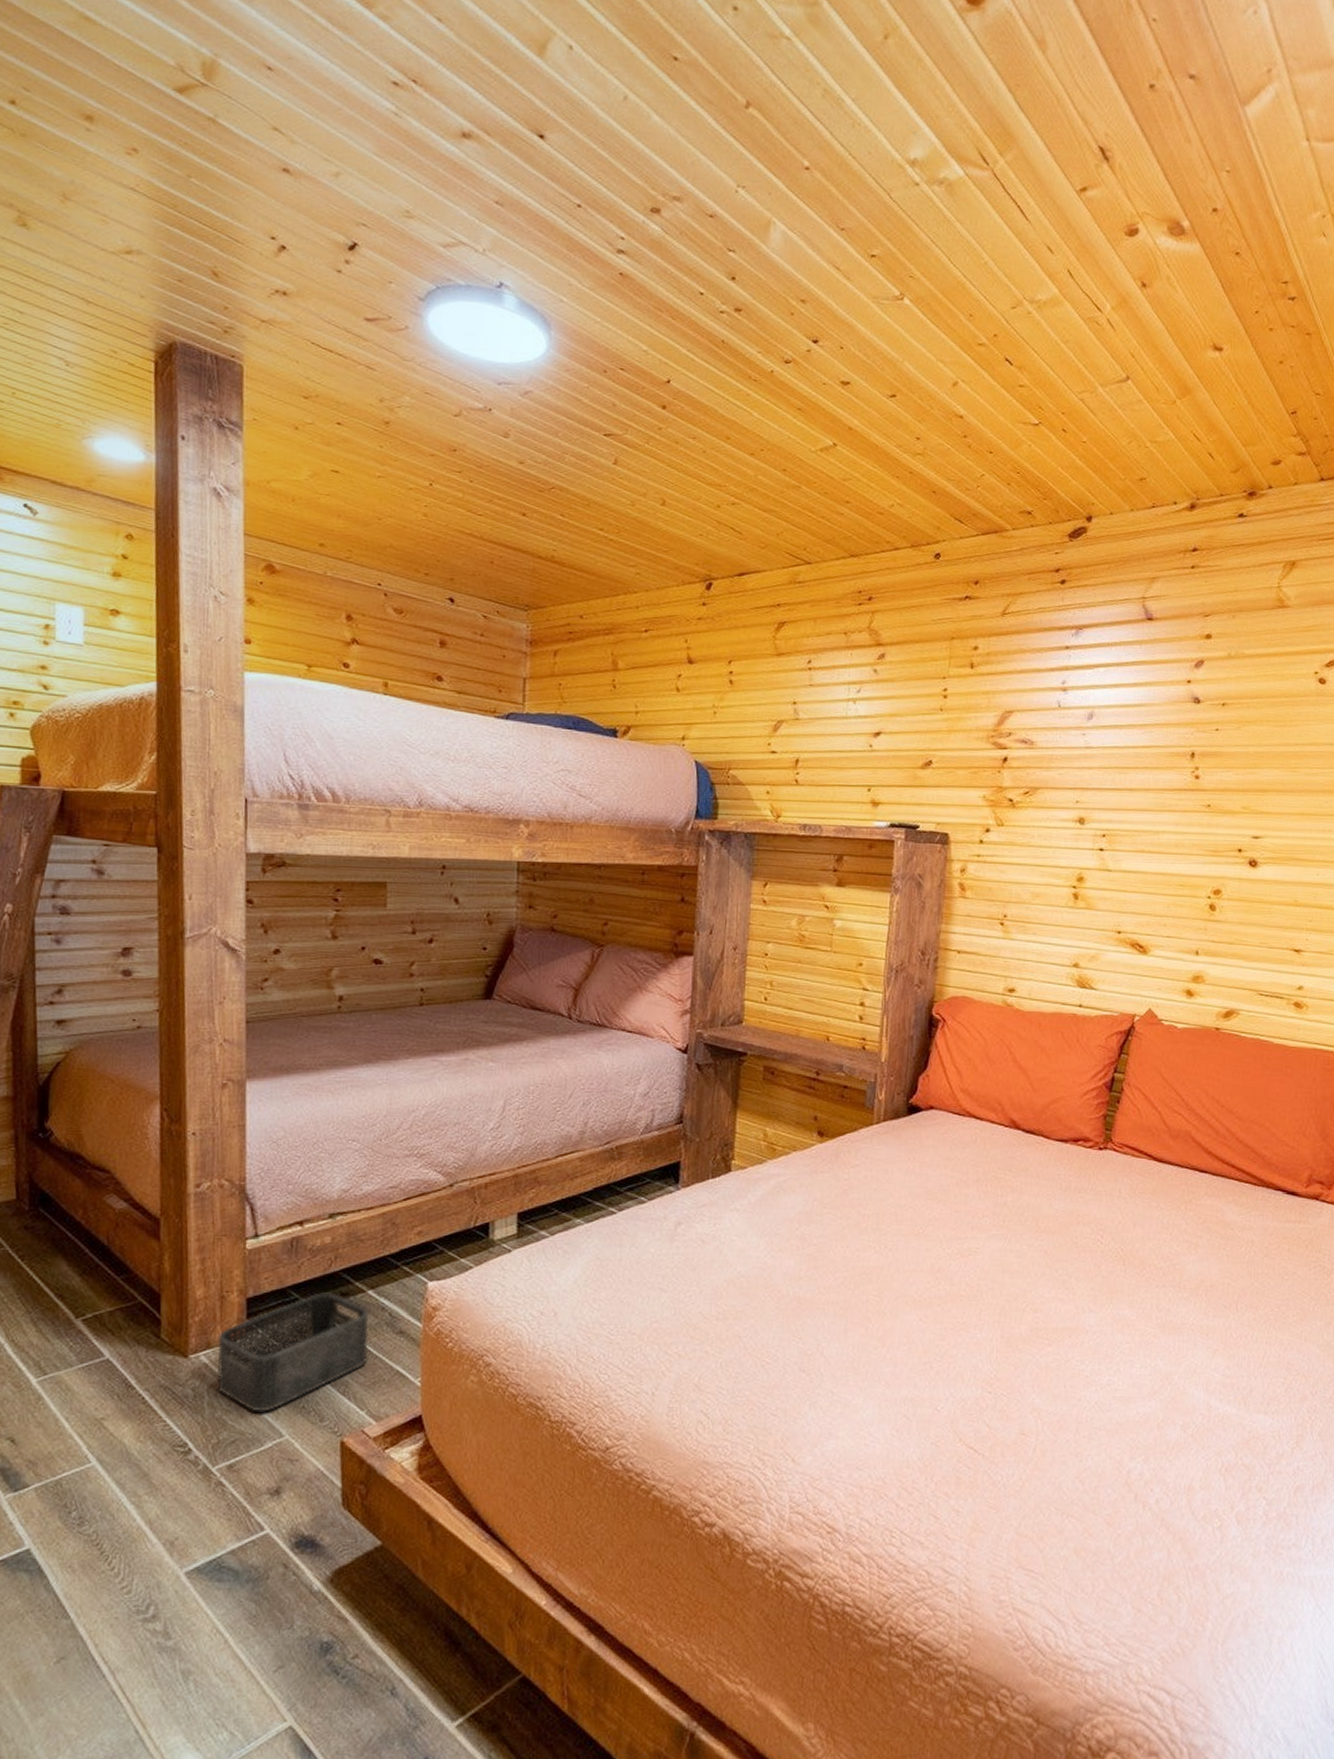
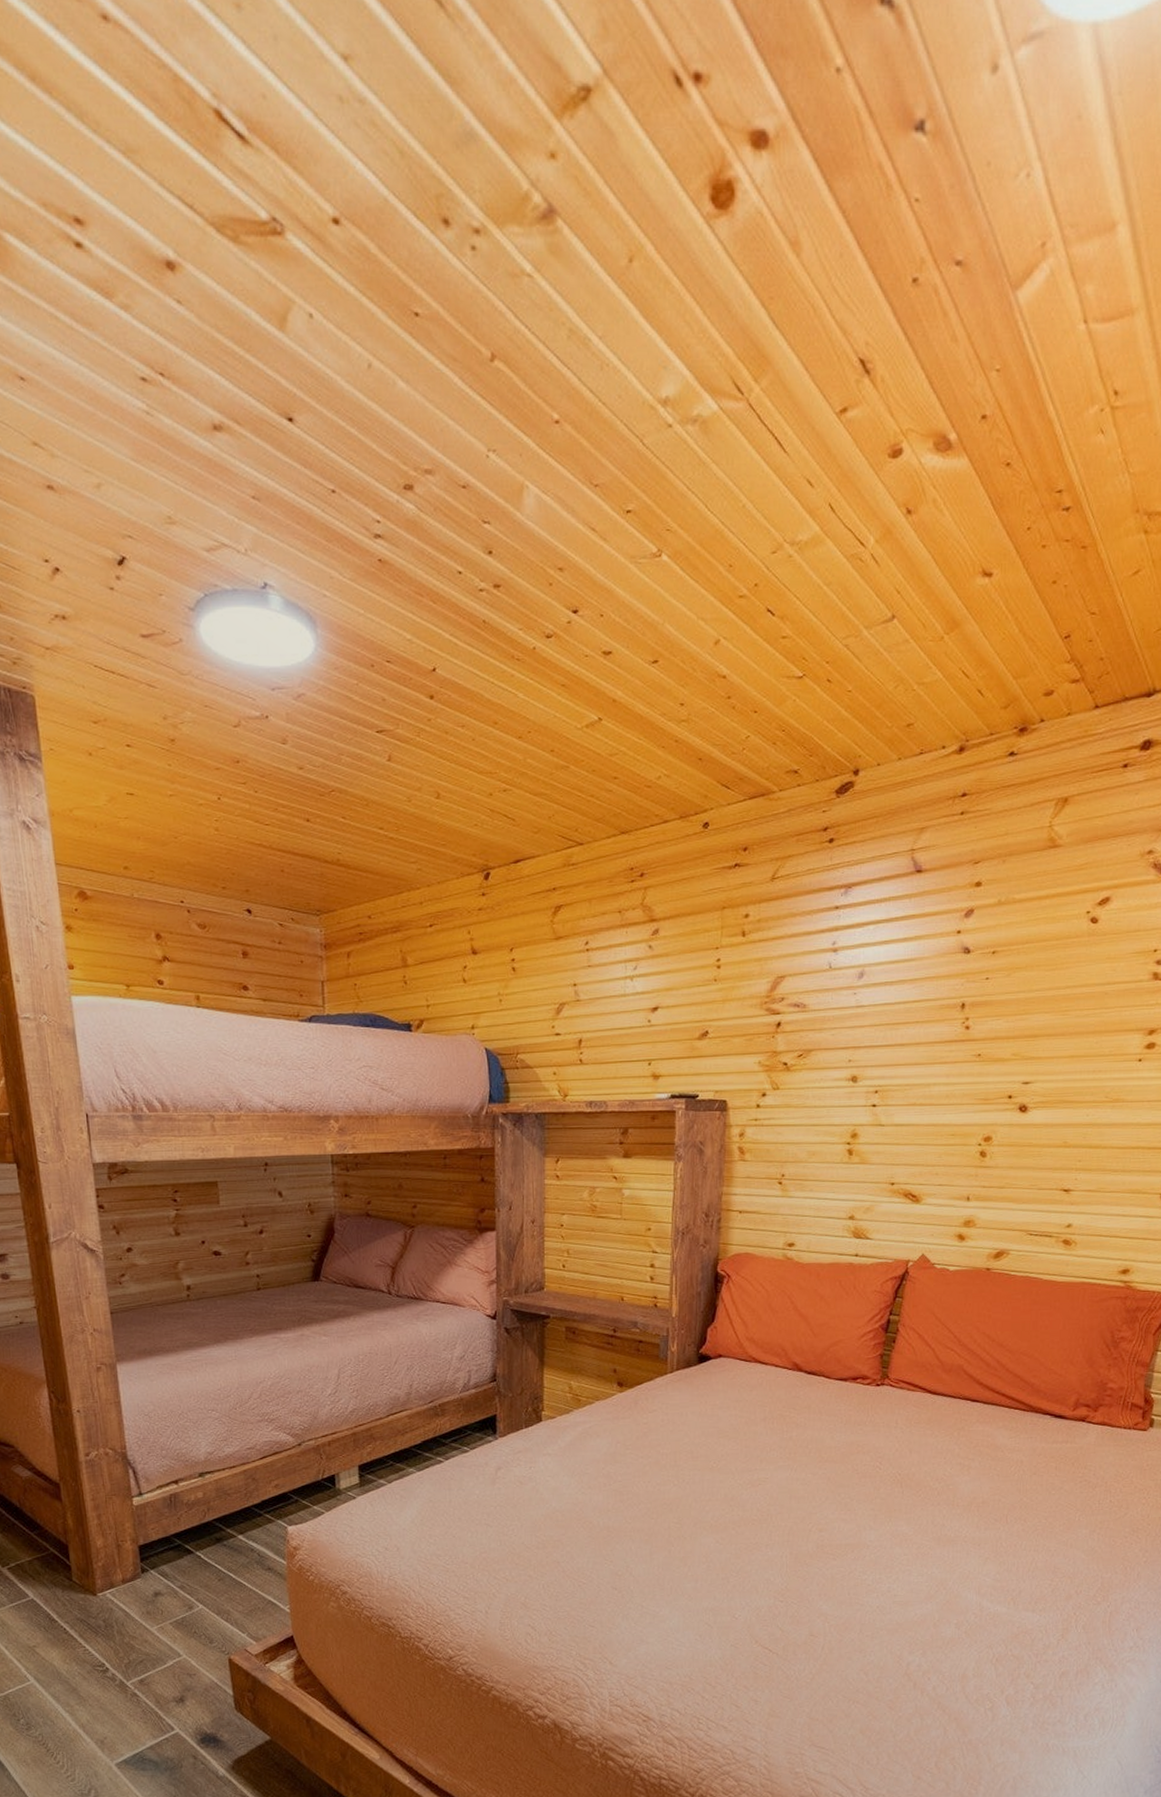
storage bin: present [217,1292,369,1412] -> none [119,1538,244,1638]

